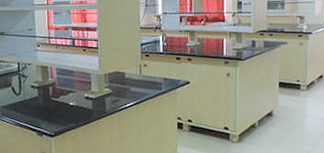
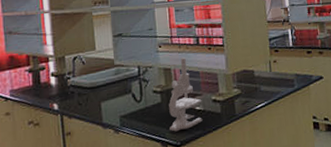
microscope: none [45,56,75,123] -> present [169,56,203,132]

